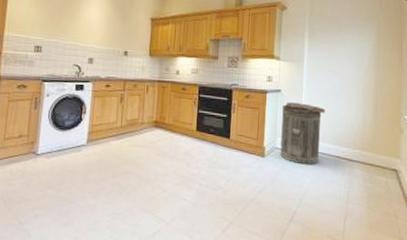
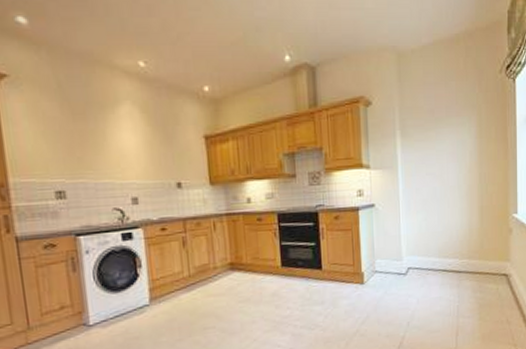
trash can: present [280,102,326,165] -> none [377,216,427,286]

